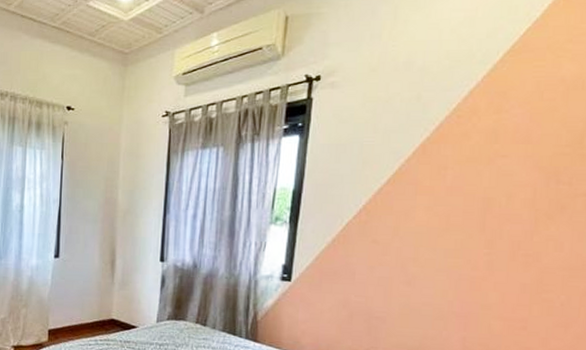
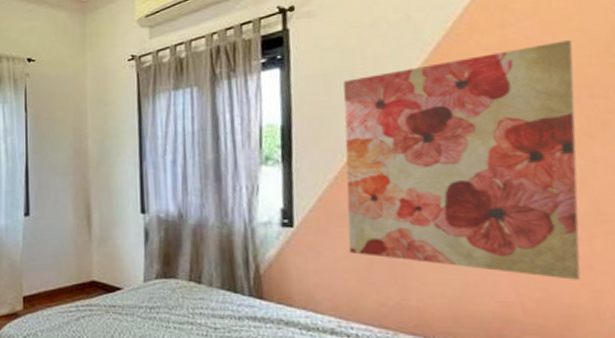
wall art: none [334,130,554,338] -> present [343,40,581,280]

